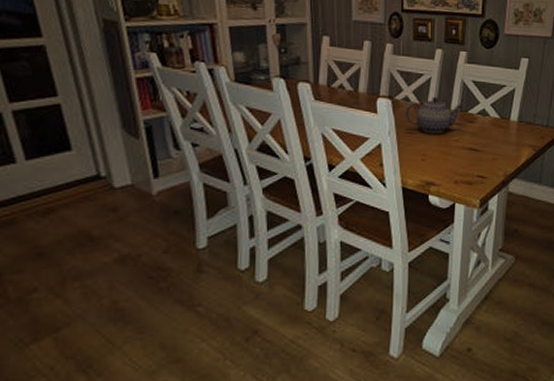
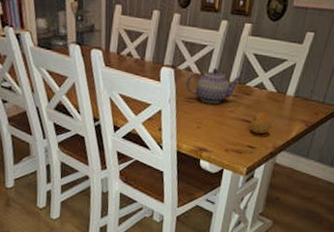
fruit: none [477,139,500,163] -> present [250,112,272,134]

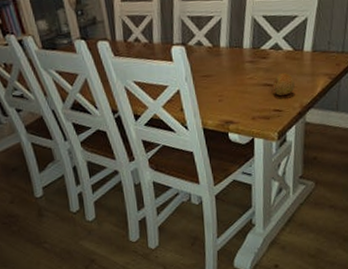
teapot: present [186,67,241,104] -> none [199,37,254,75]

